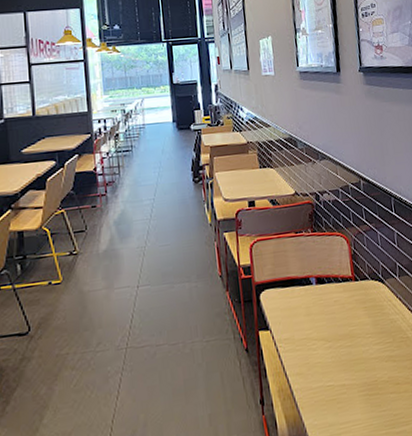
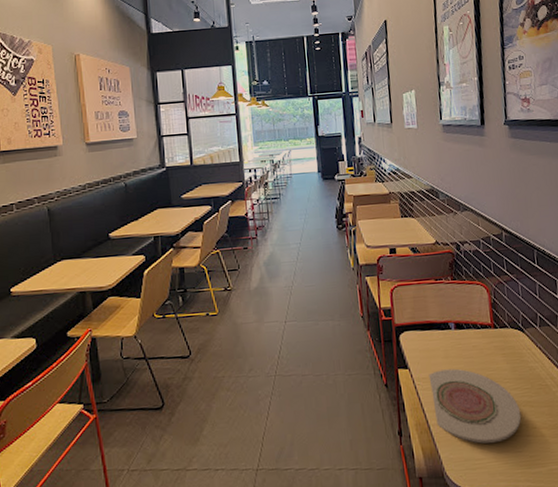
plate: none [290,326,385,406] -> present [428,368,522,444]

